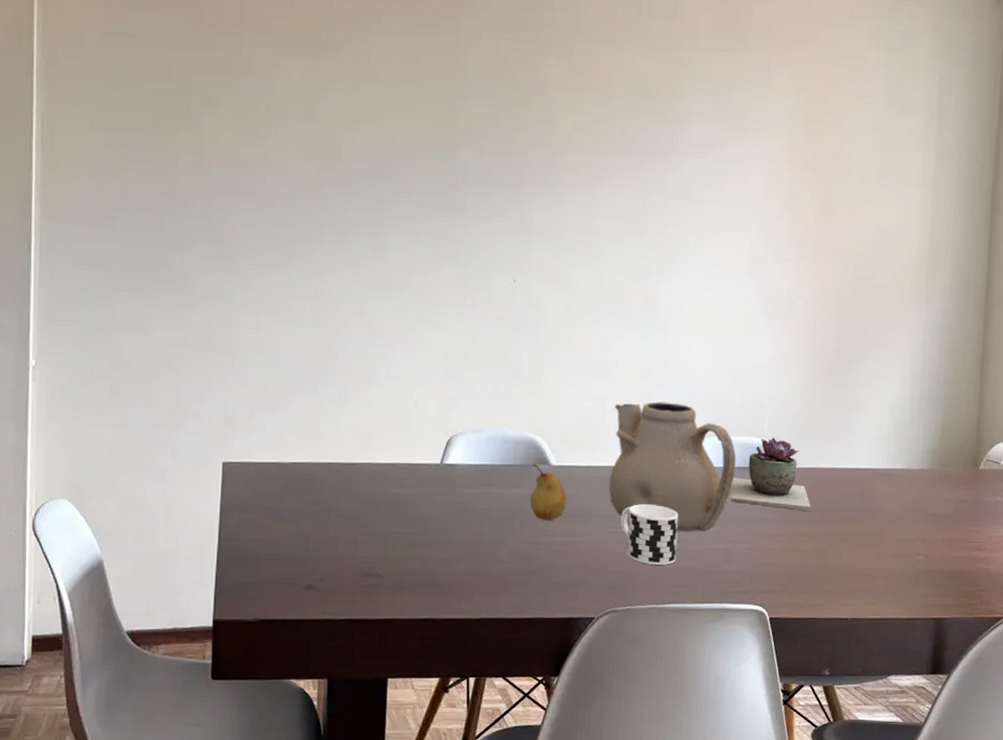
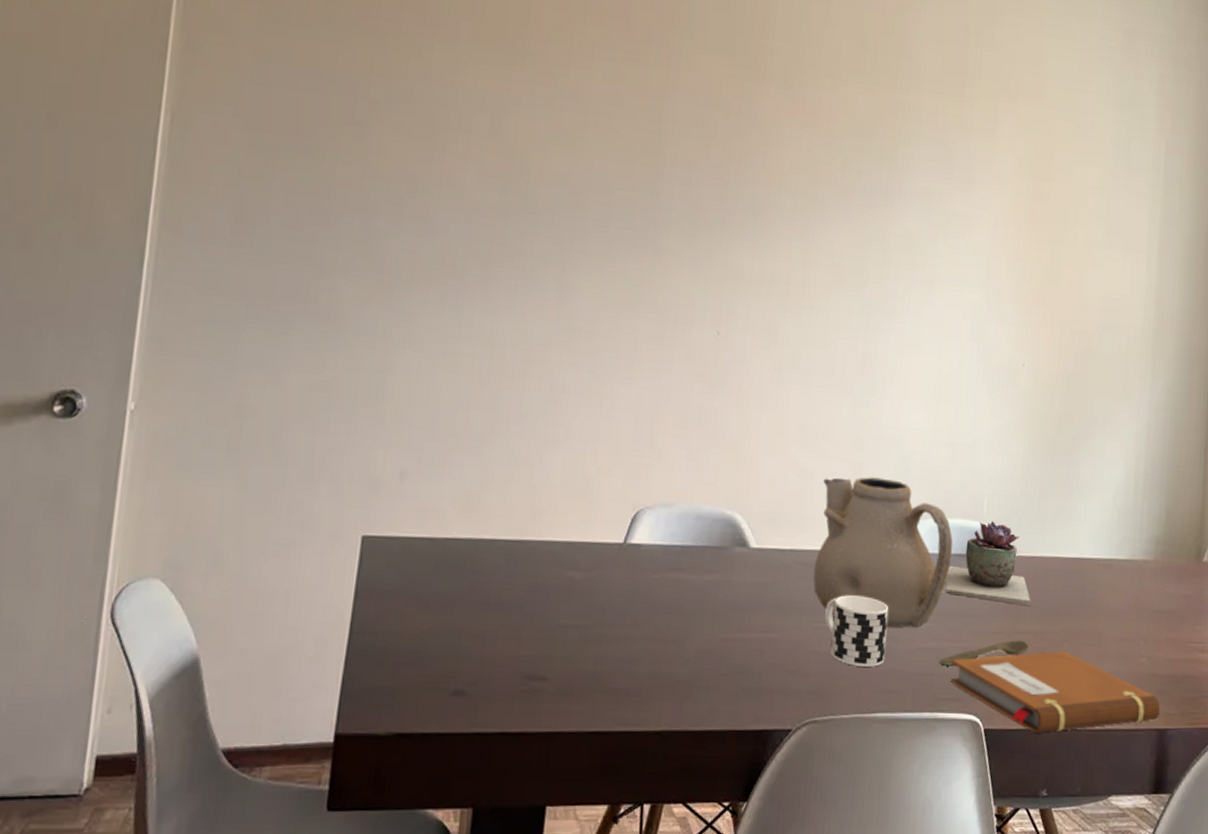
fruit: present [529,463,567,521] -> none [723,545,766,614]
spoon: none [726,541,810,564] -> present [939,640,1029,666]
notebook: none [737,550,938,622] -> present [950,650,1161,734]

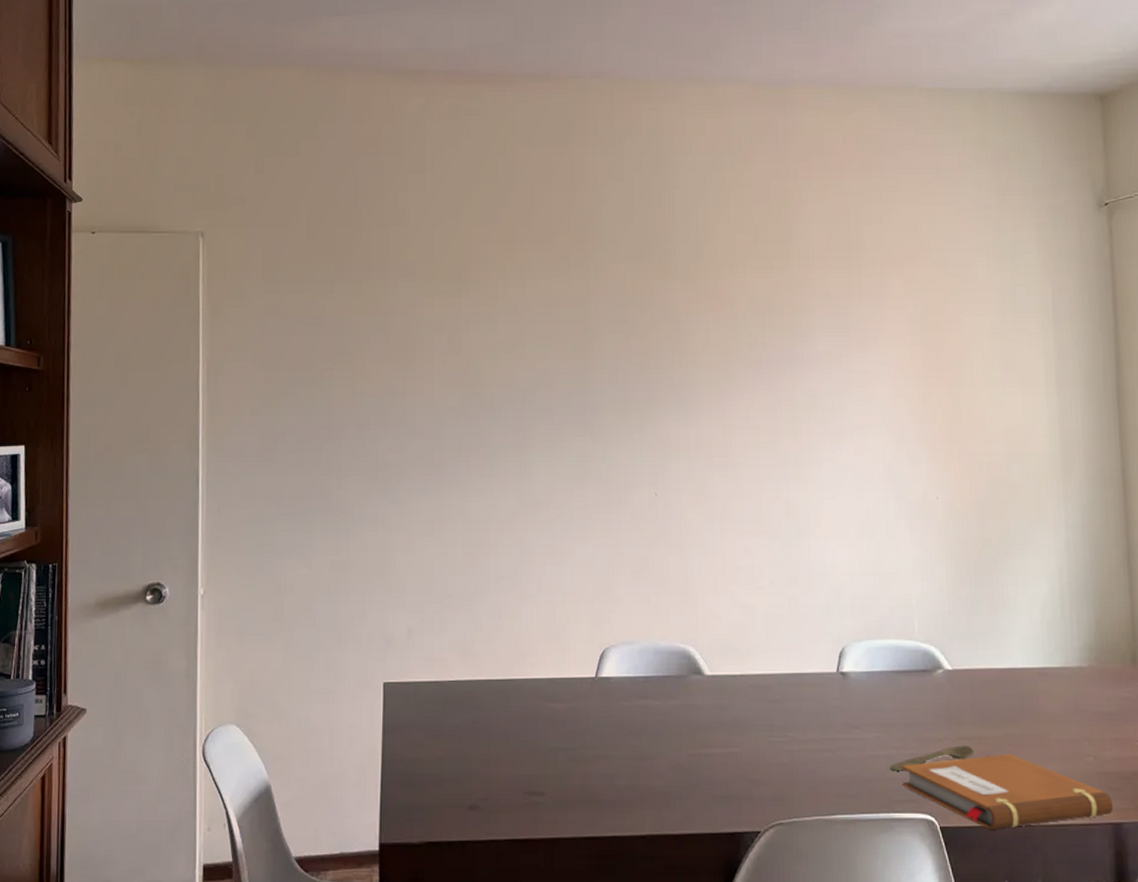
teapot: present [813,477,953,628] -> none [763,607,890,739]
cup: present [825,595,889,668] -> none [779,712,838,775]
succulent plant: present [945,521,1031,607] -> none [886,640,971,715]

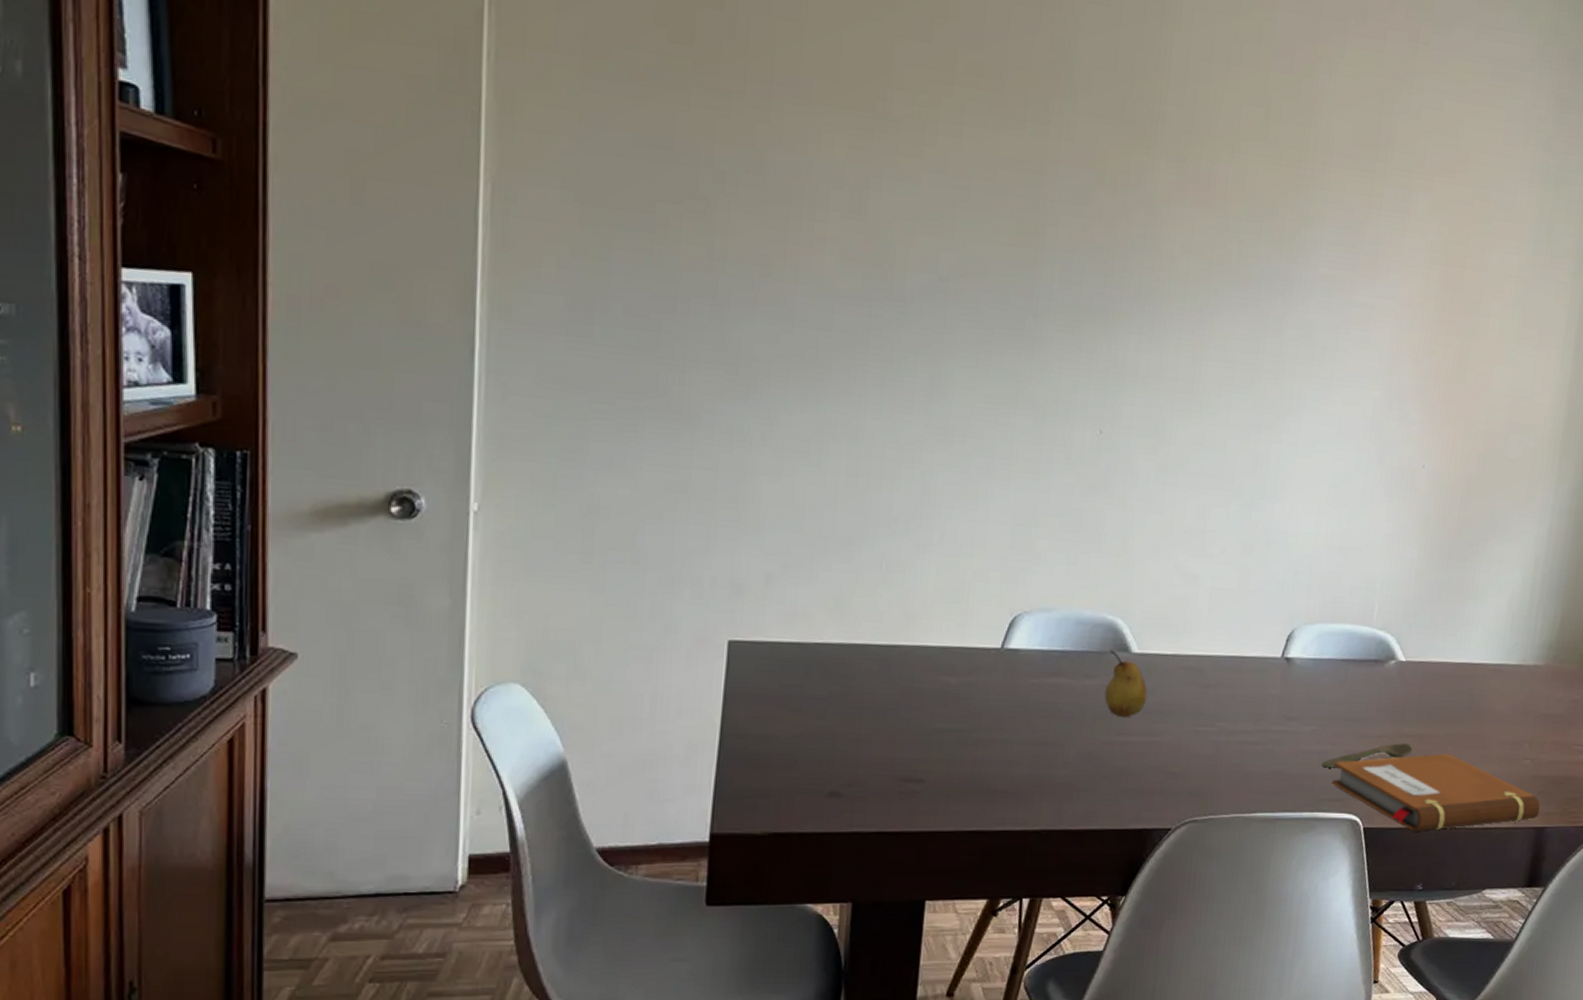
fruit: none [686,674,723,732] -> present [1104,650,1148,718]

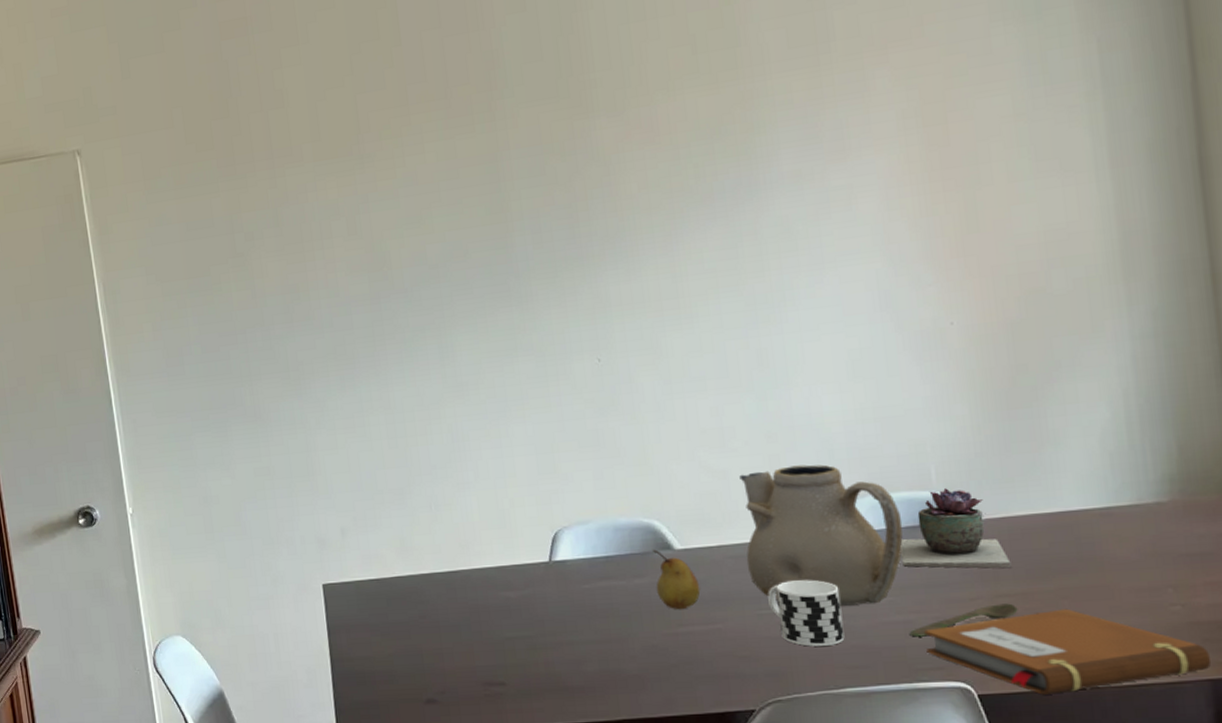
teapot: none [1196,582,1341,732] -> present [739,464,903,606]
cup: none [1207,699,1273,770] -> present [768,580,845,647]
succulent plant: none [1331,626,1418,711] -> present [899,488,1012,569]

